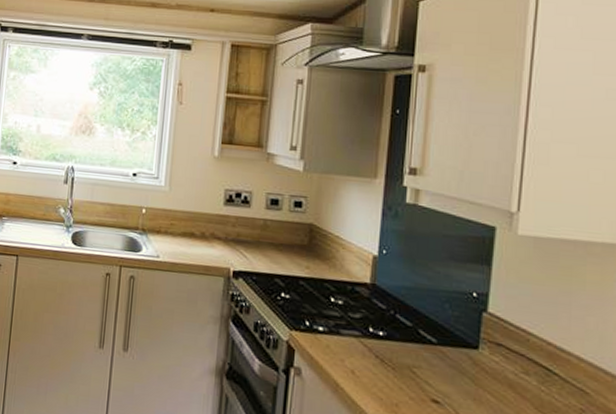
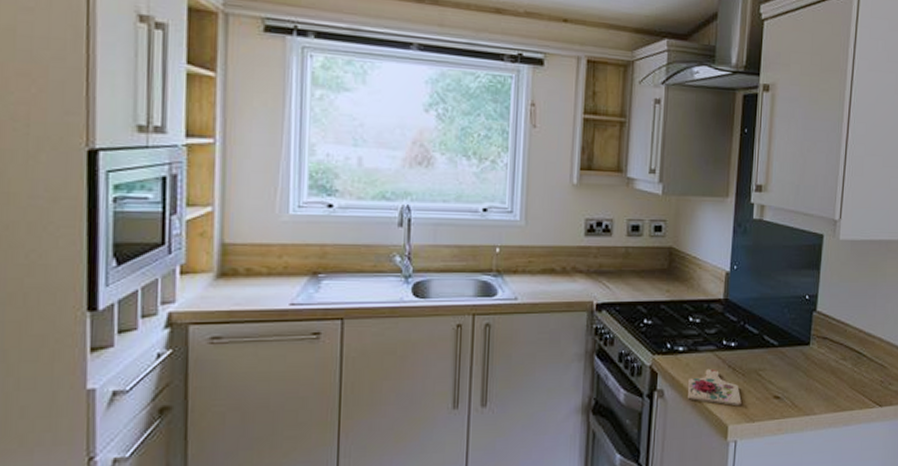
cutting board: none [328,354,391,403] -> present [688,368,742,406]

